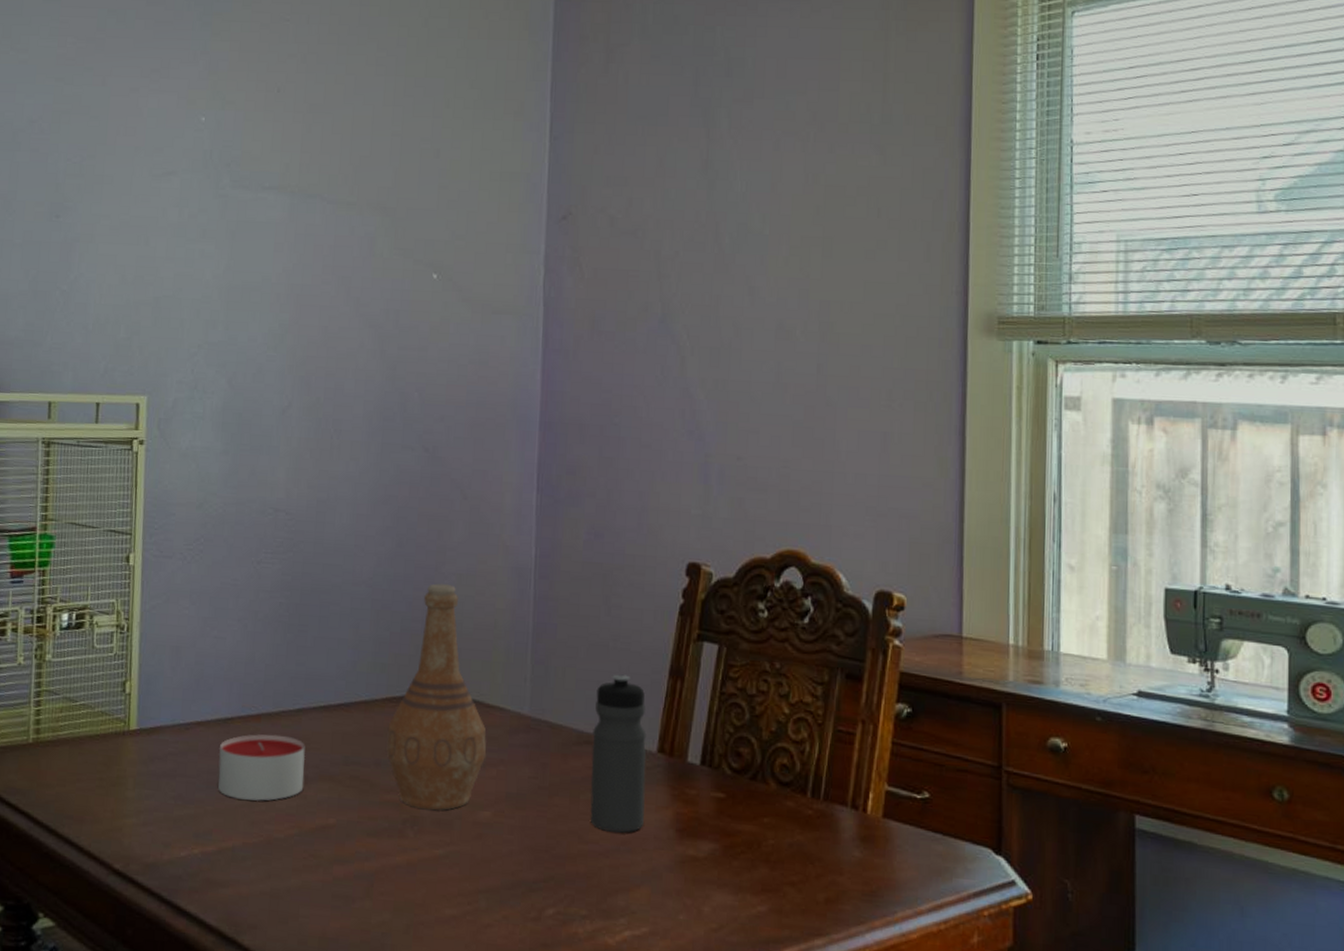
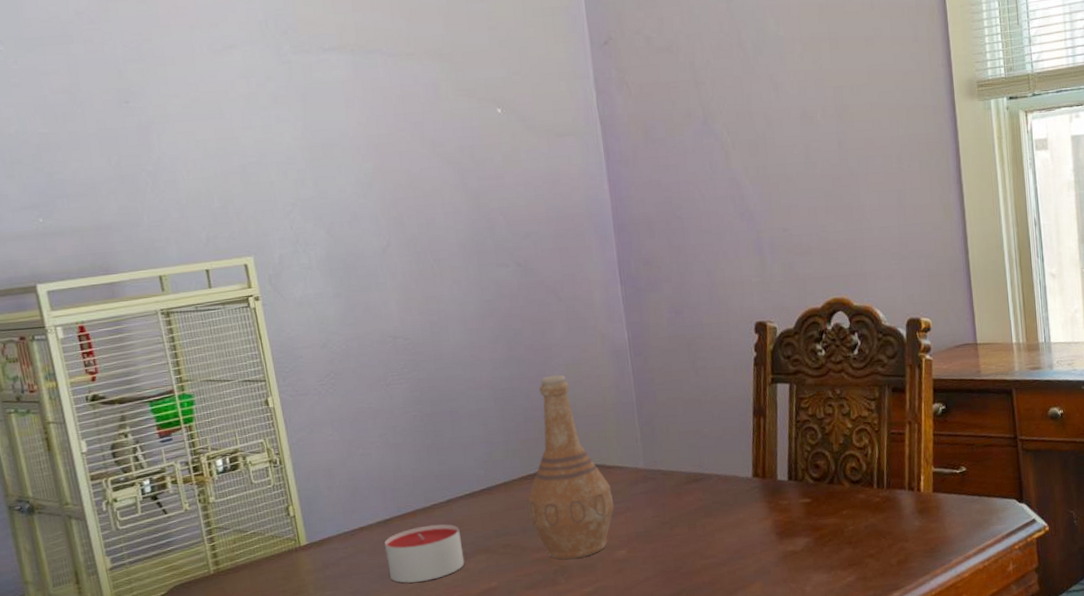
water bottle: present [590,674,647,833] -> none [696,421,750,546]

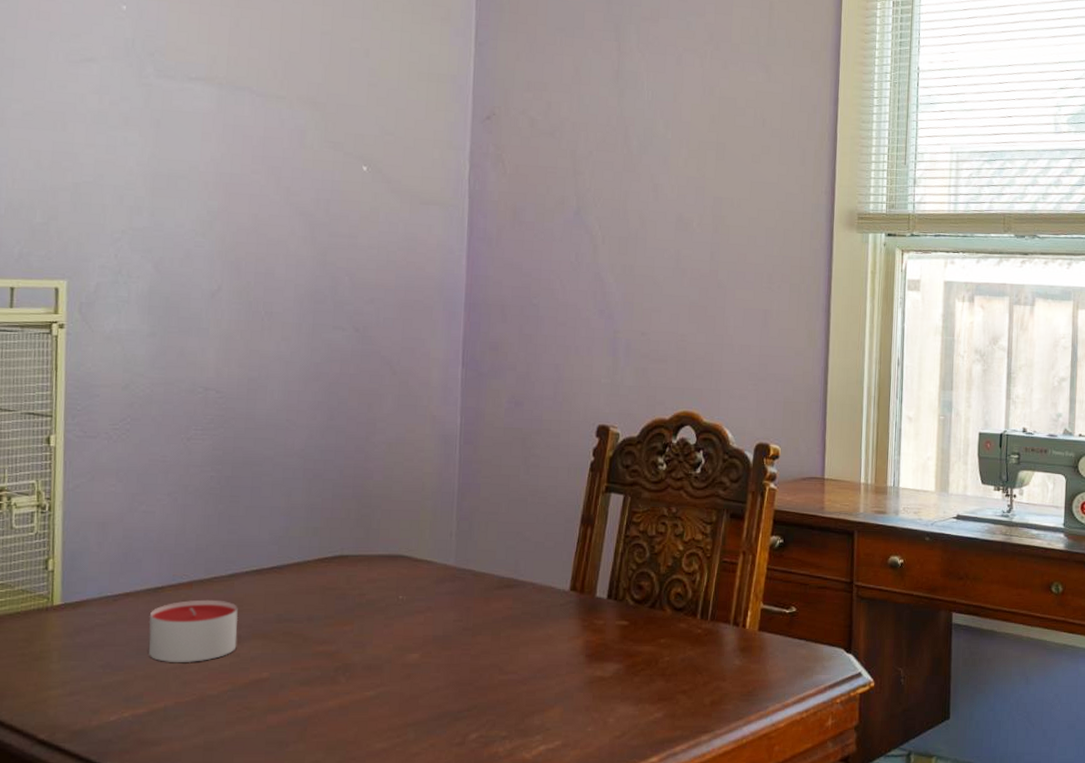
vase: present [527,374,615,560] -> none [318,451,415,657]

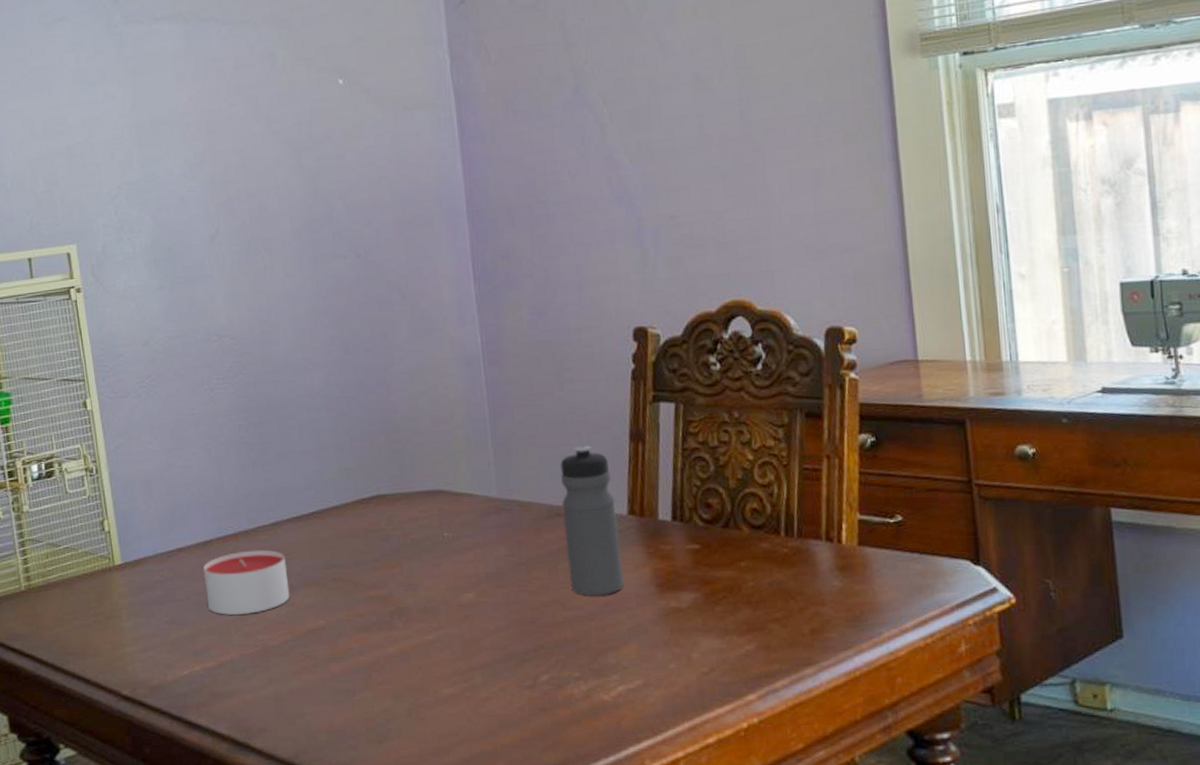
water bottle: none [509,525,561,663] -> present [560,445,624,597]

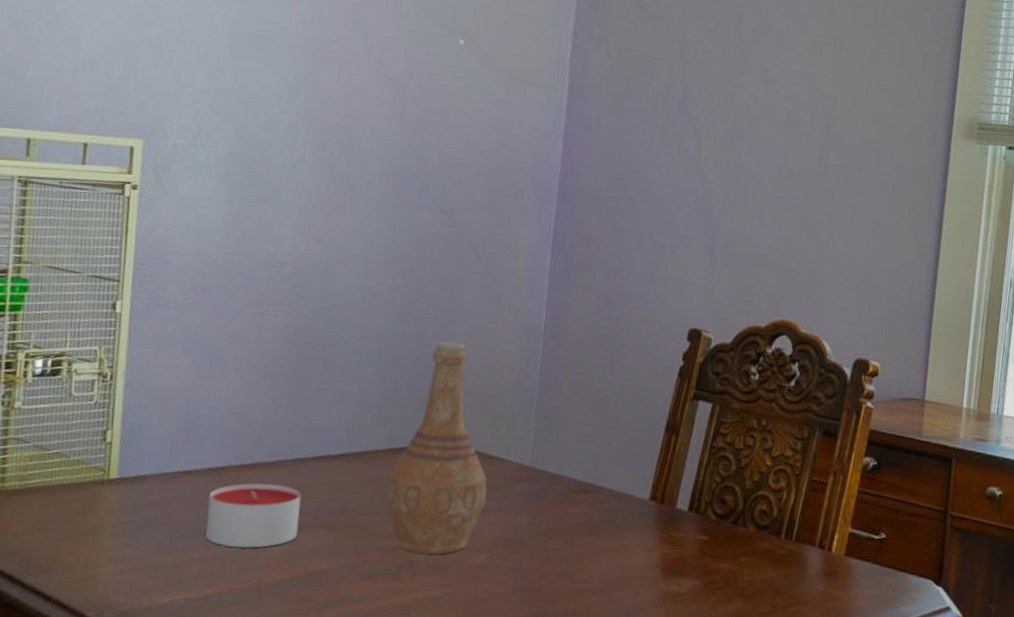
vase: none [362,382,462,600] -> present [385,340,487,555]
water bottle: present [560,445,624,597] -> none [582,429,641,573]

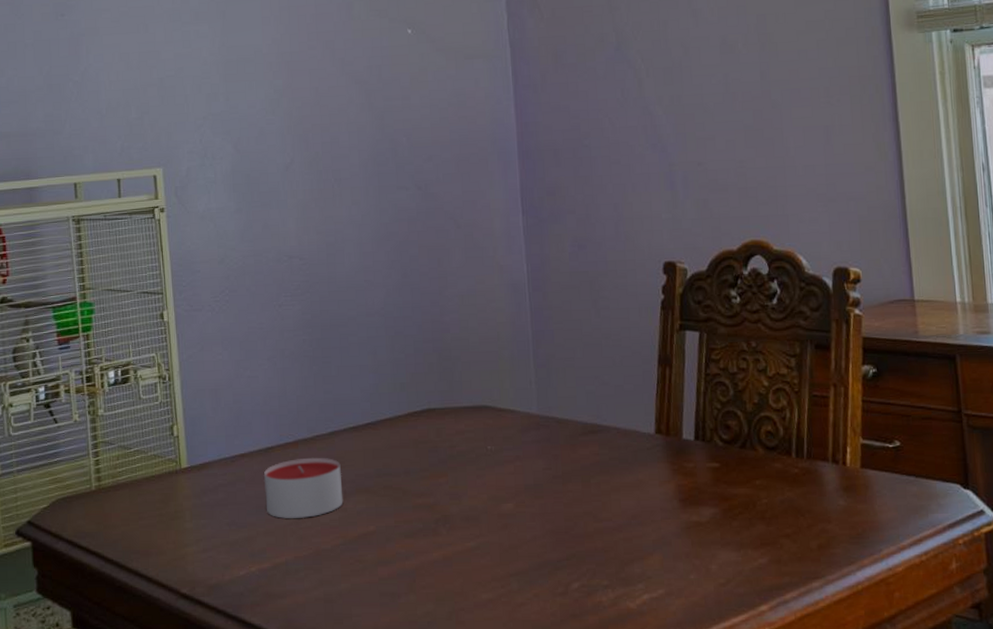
vase: present [385,340,487,555] -> none [412,305,504,509]

